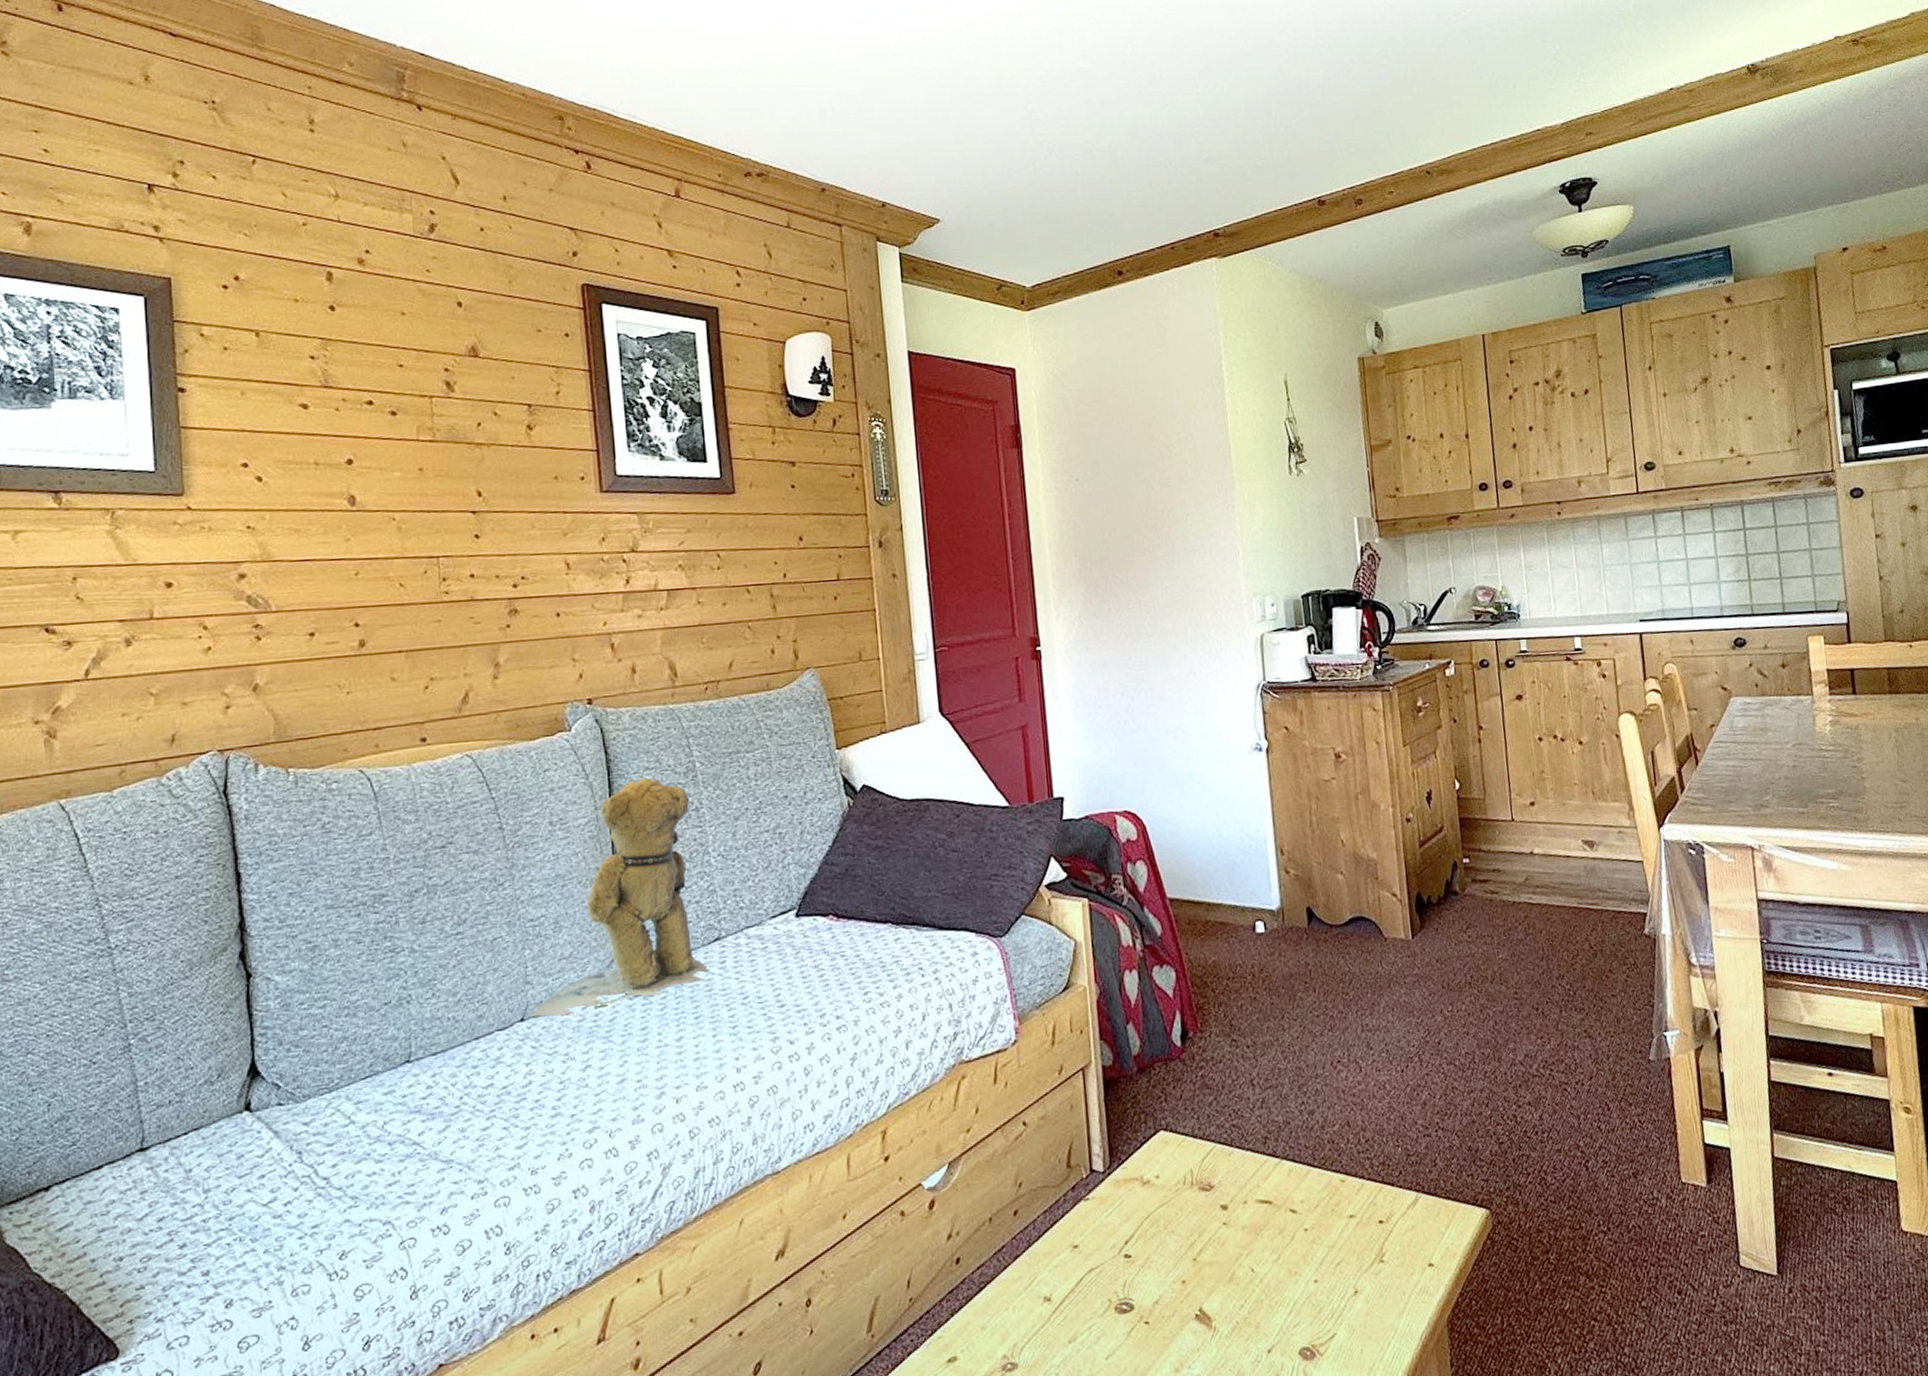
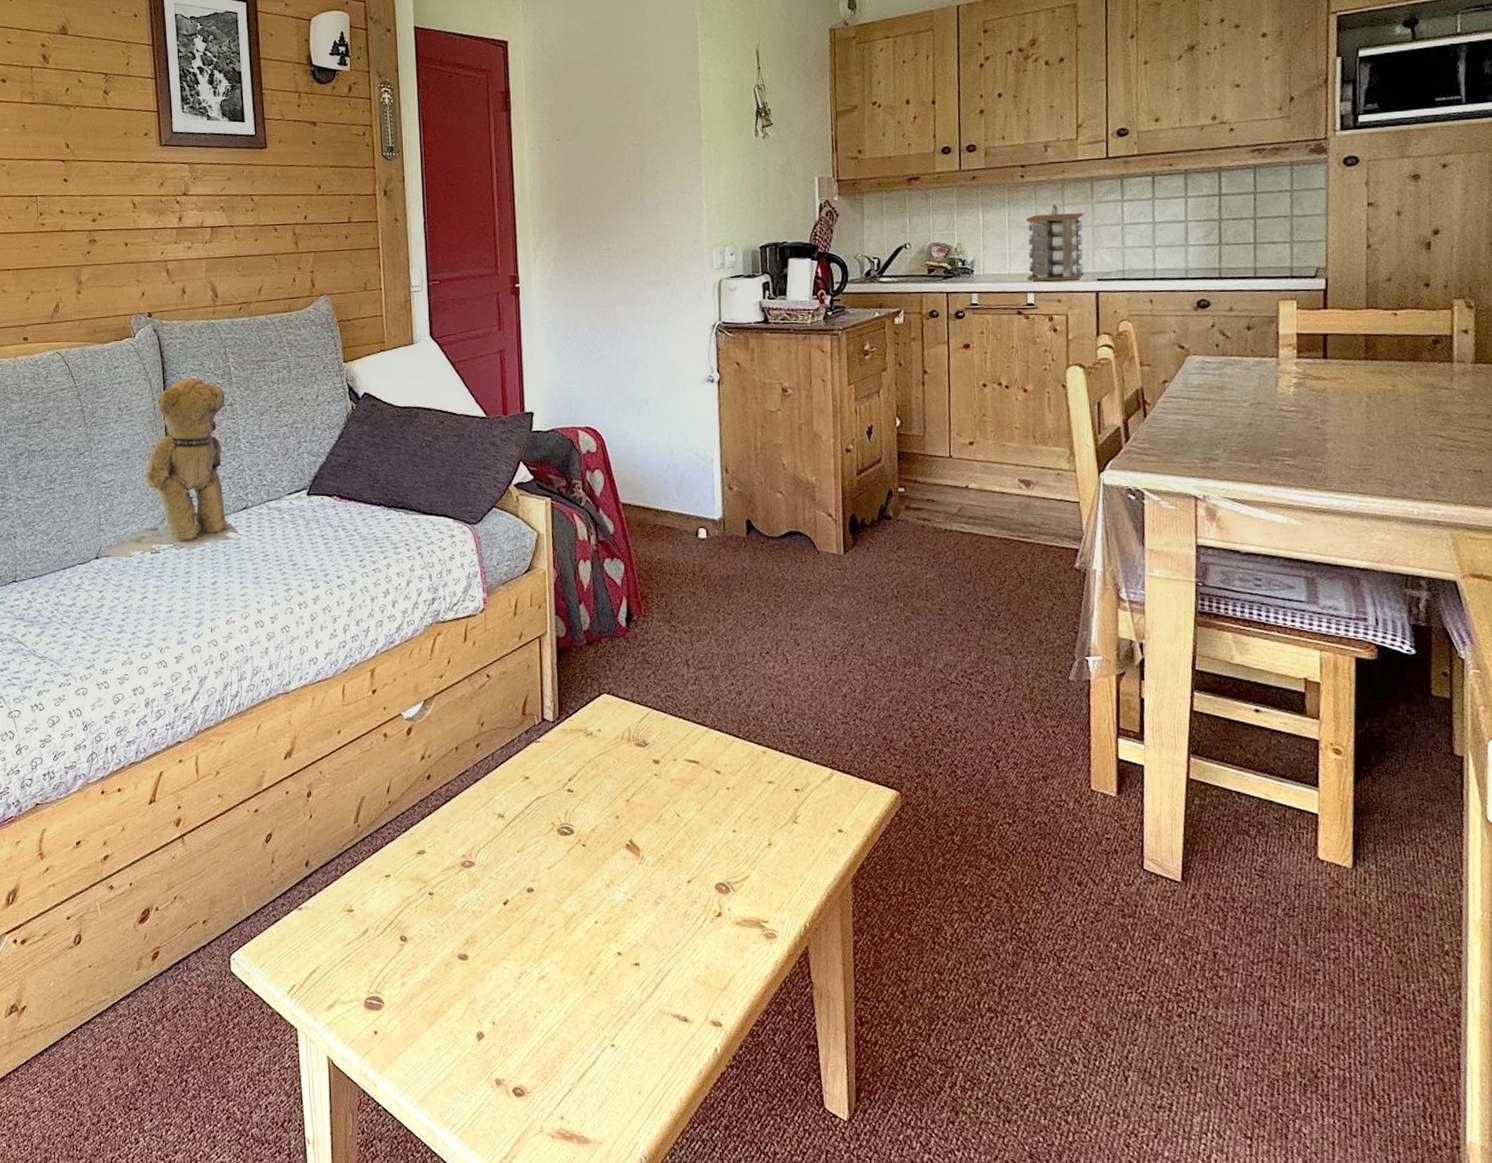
spice rack: none [1566,542,1626,625] -> present [1026,204,1084,283]

